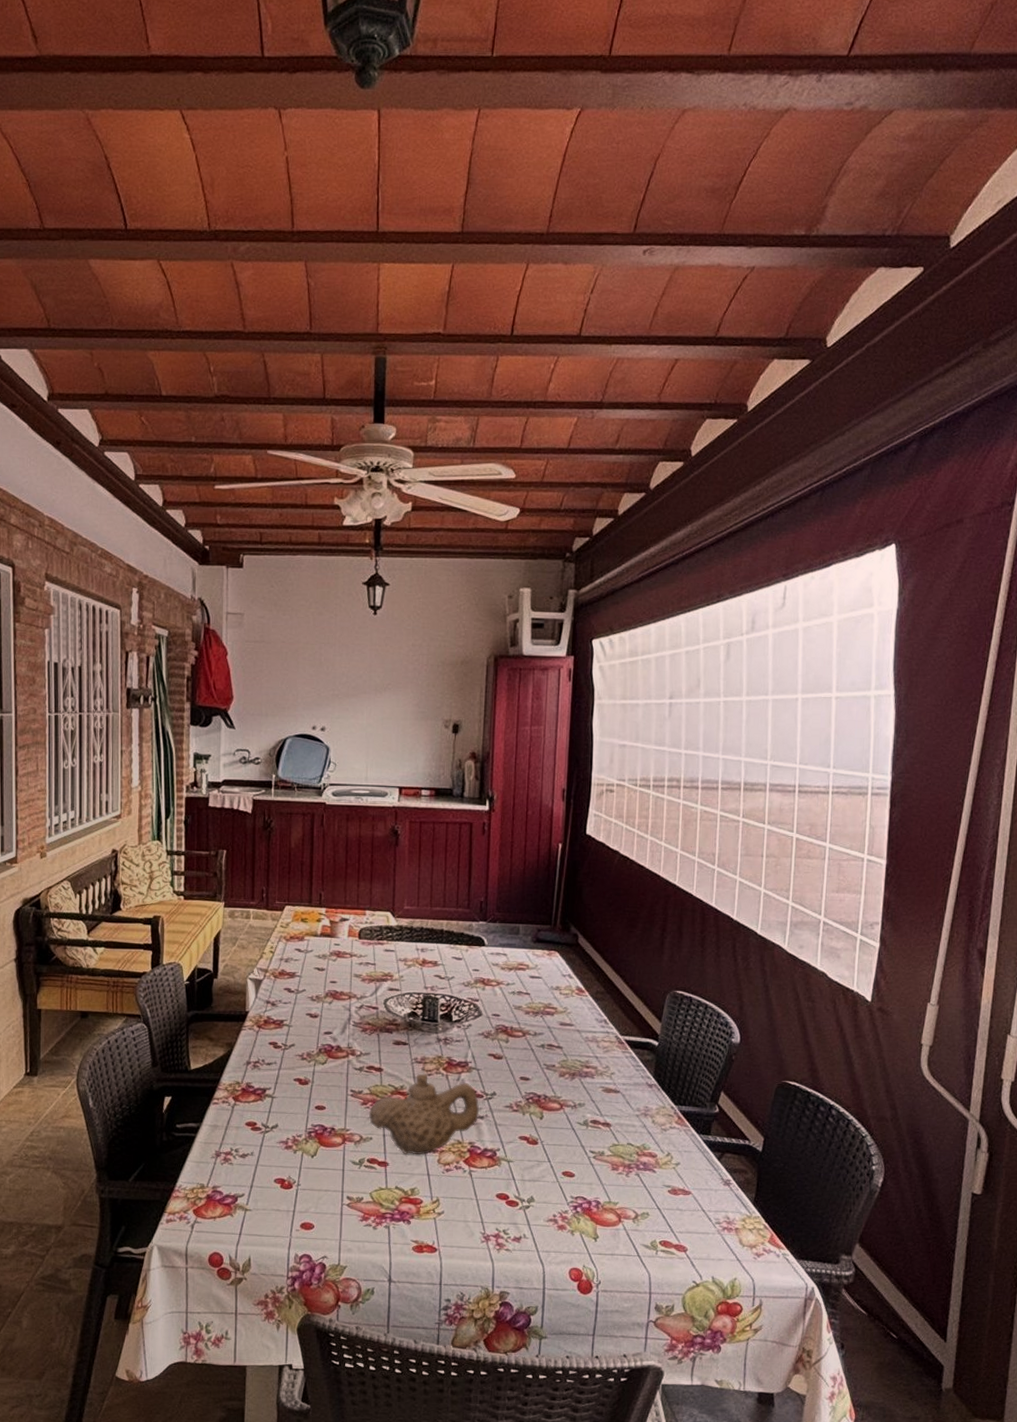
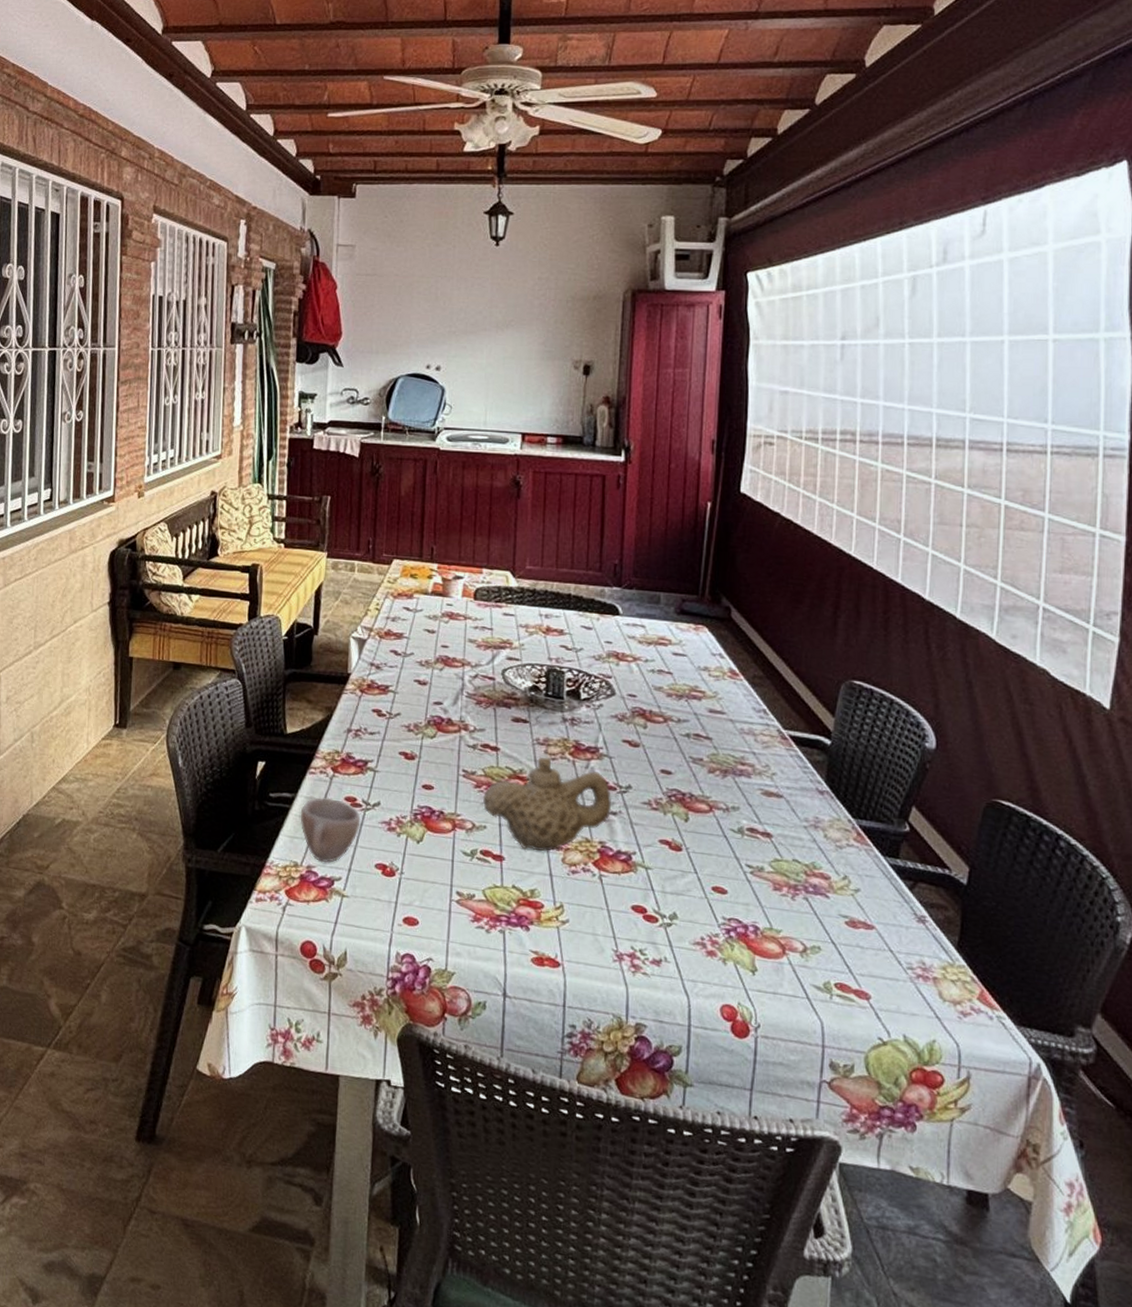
cup: none [205,1124,261,1183] -> present [300,797,361,863]

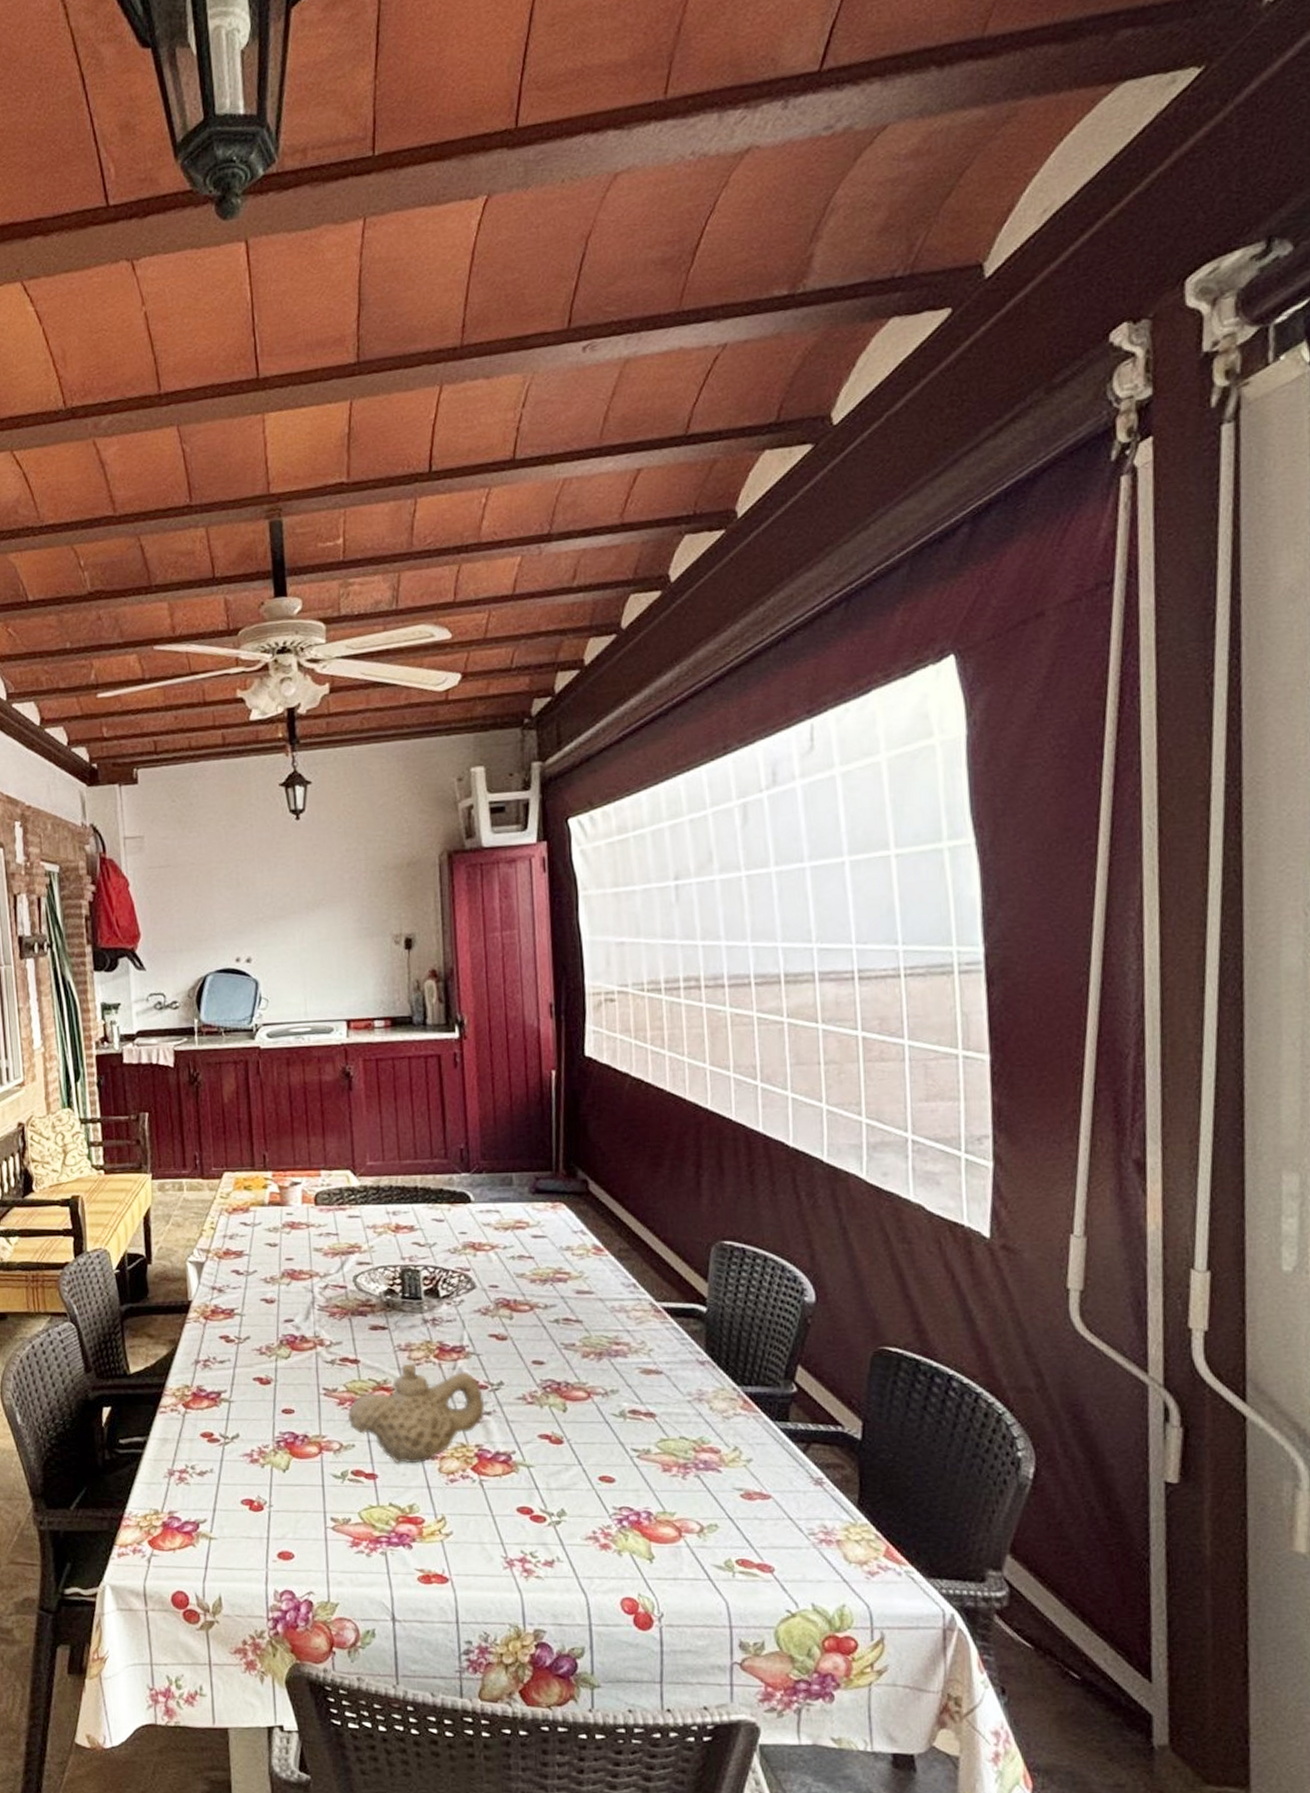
cup: present [300,797,361,863] -> none [154,1436,221,1506]

